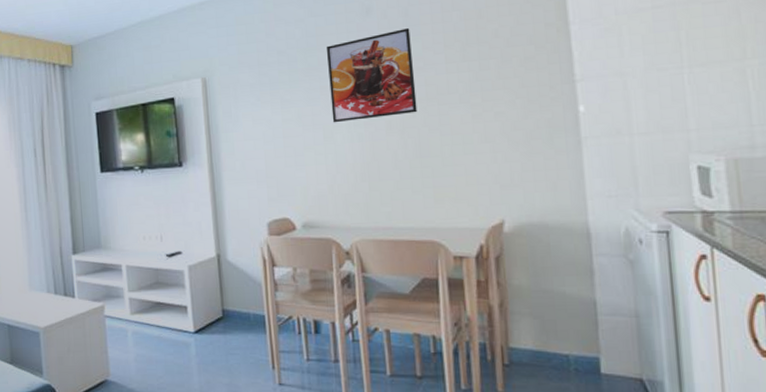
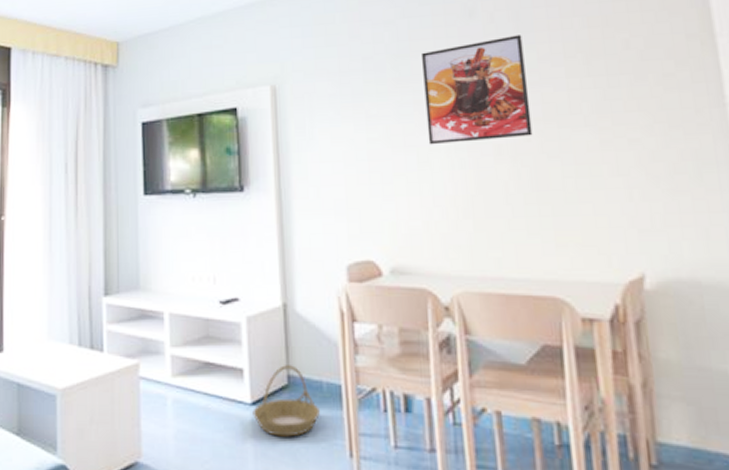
basket: none [195,302,249,356] -> present [253,365,321,437]

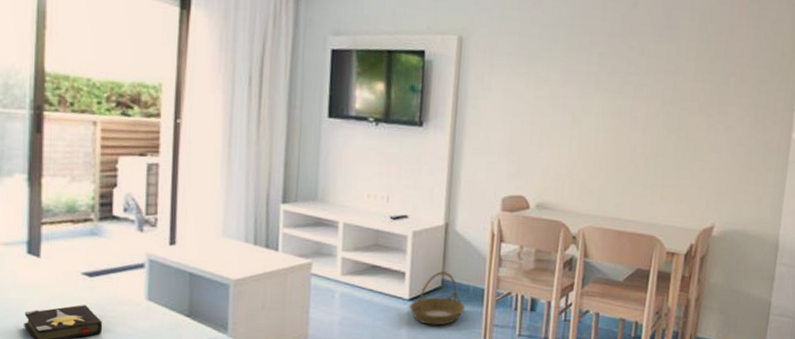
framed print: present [422,35,533,145] -> none [582,29,669,114]

